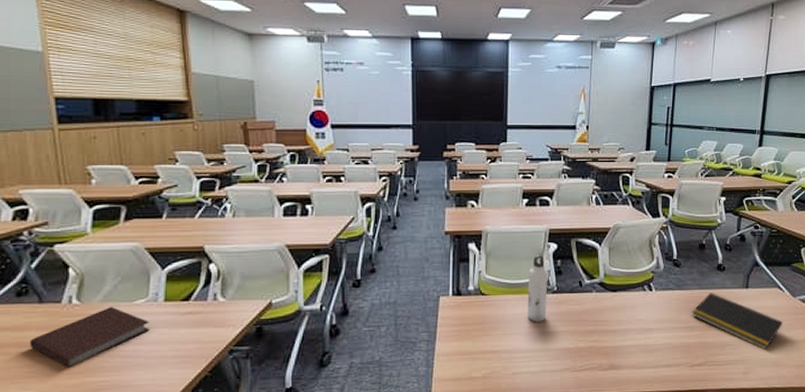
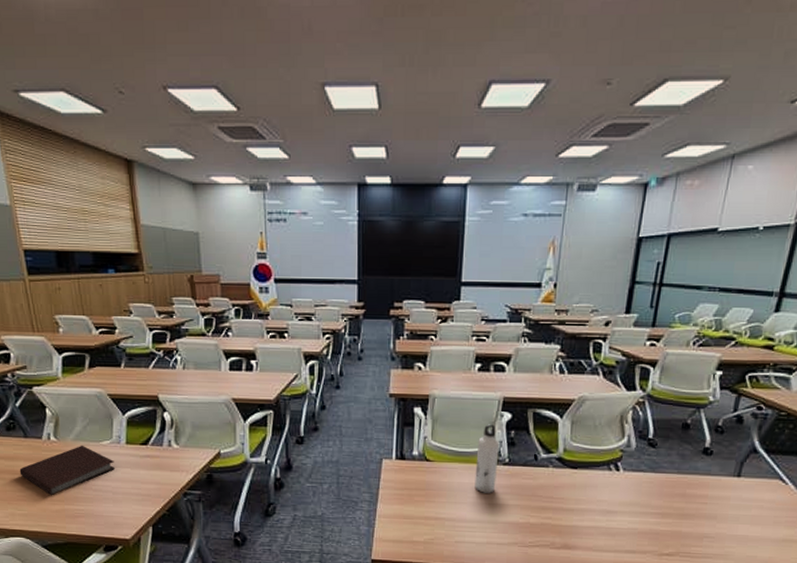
notepad: present [692,293,782,350] -> none [666,478,781,547]

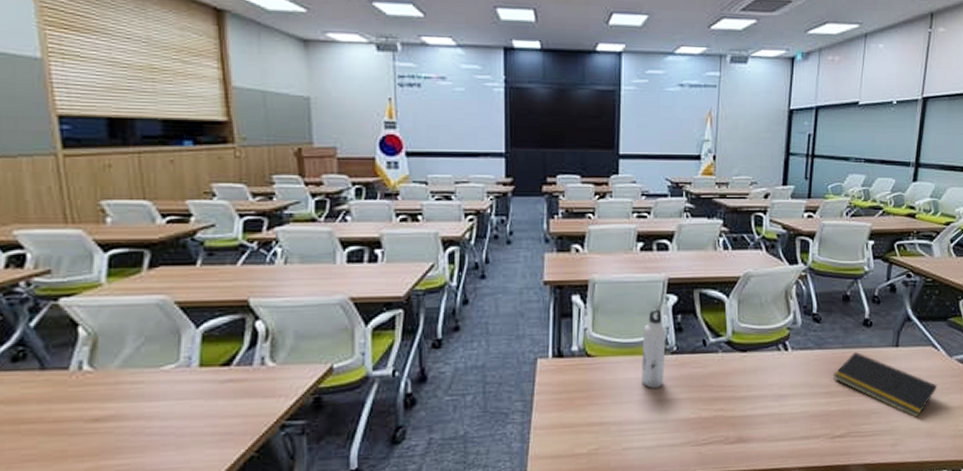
notebook: present [19,445,116,496] -> none [28,373,182,450]
notepad: none [666,478,781,547] -> present [834,352,937,418]

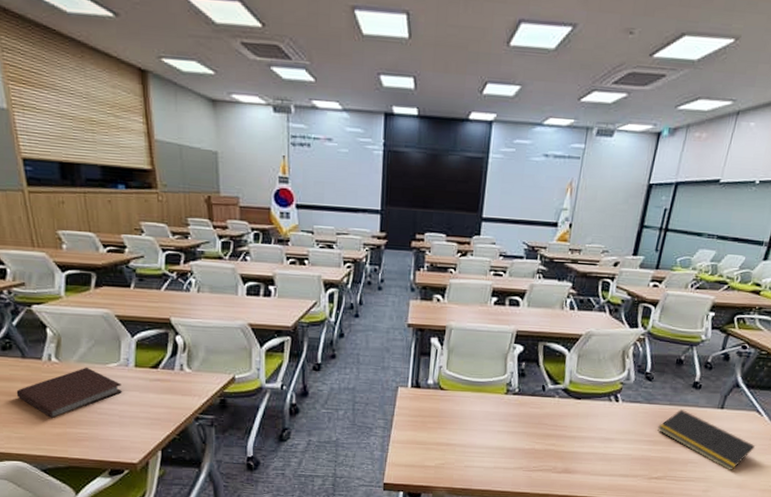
notebook: none [28,373,182,450] -> present [16,367,123,419]
water bottle: present [641,309,666,388] -> none [485,355,511,421]

